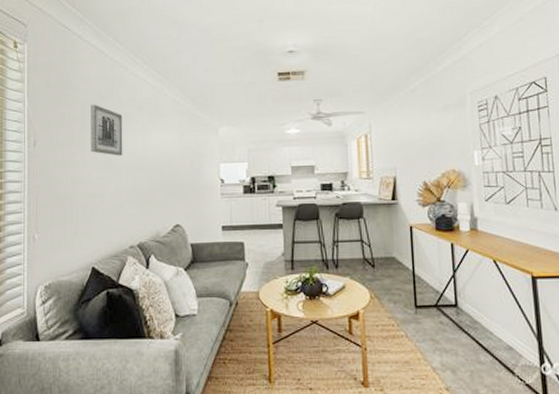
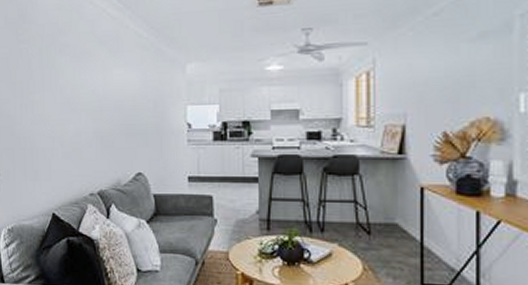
wall art: present [91,104,123,156] -> none [48,38,82,96]

